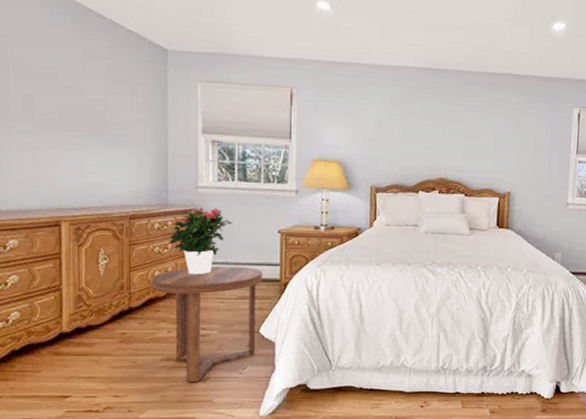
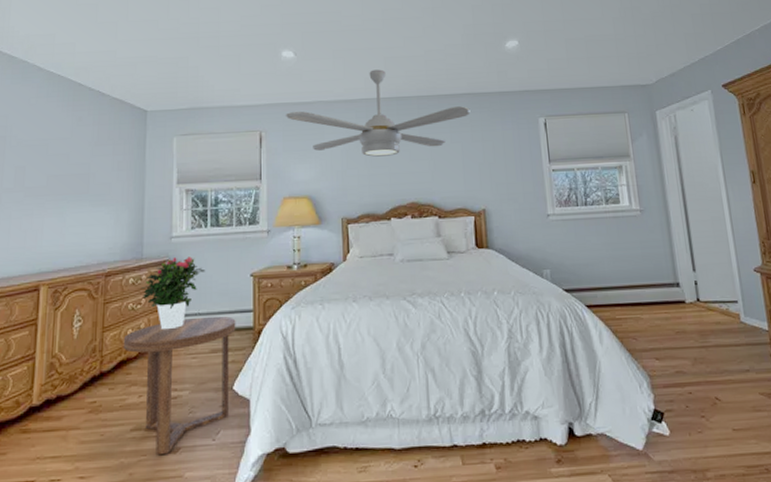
ceiling fan: none [318,35,508,130] -> present [285,69,471,157]

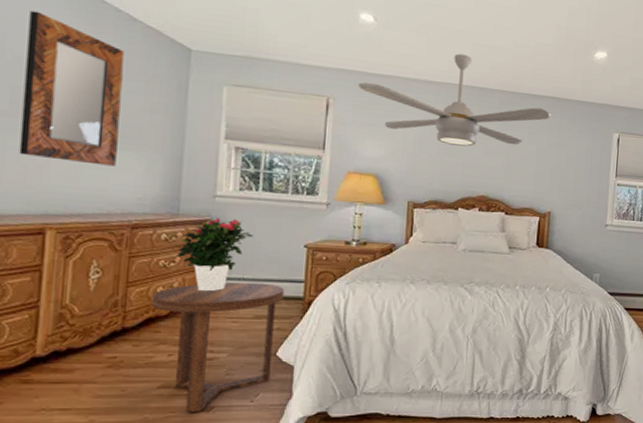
home mirror: none [21,102,97,223] -> present [19,10,125,167]

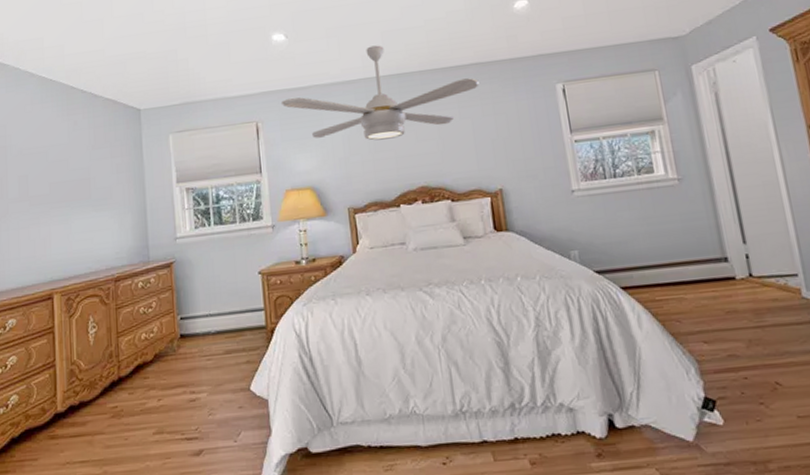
home mirror: present [19,10,125,167] -> none [25,109,97,233]
side table: present [151,282,285,413] -> none [138,316,248,458]
potted flower: present [174,218,254,292] -> none [150,257,213,333]

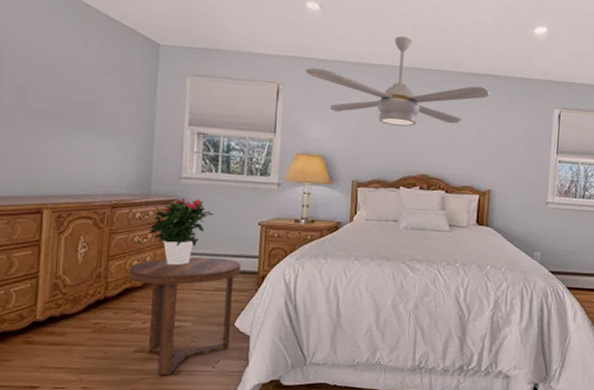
side table: none [138,316,248,458] -> present [128,256,241,376]
potted flower: none [150,257,213,333] -> present [147,198,214,266]

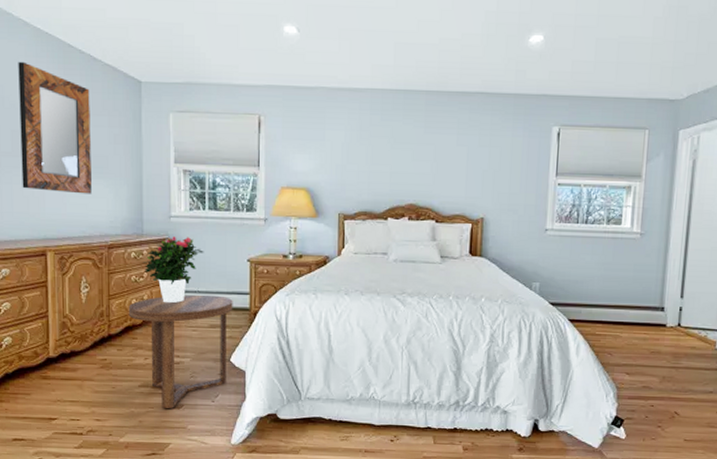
home mirror: none [22,16,104,152] -> present [18,61,92,194]
ceiling fan: present [305,36,490,127] -> none [285,56,481,154]

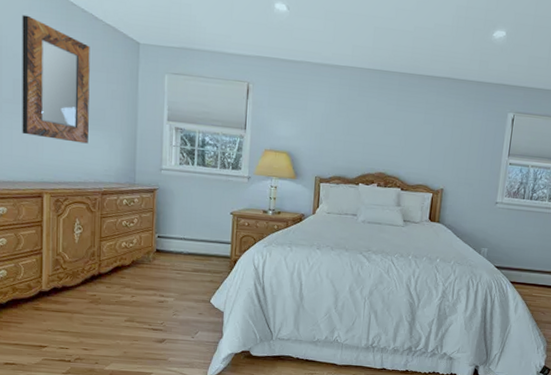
side table: present [128,294,233,409] -> none [118,241,216,342]
potted flower: present [142,236,204,304] -> none [133,187,191,248]

